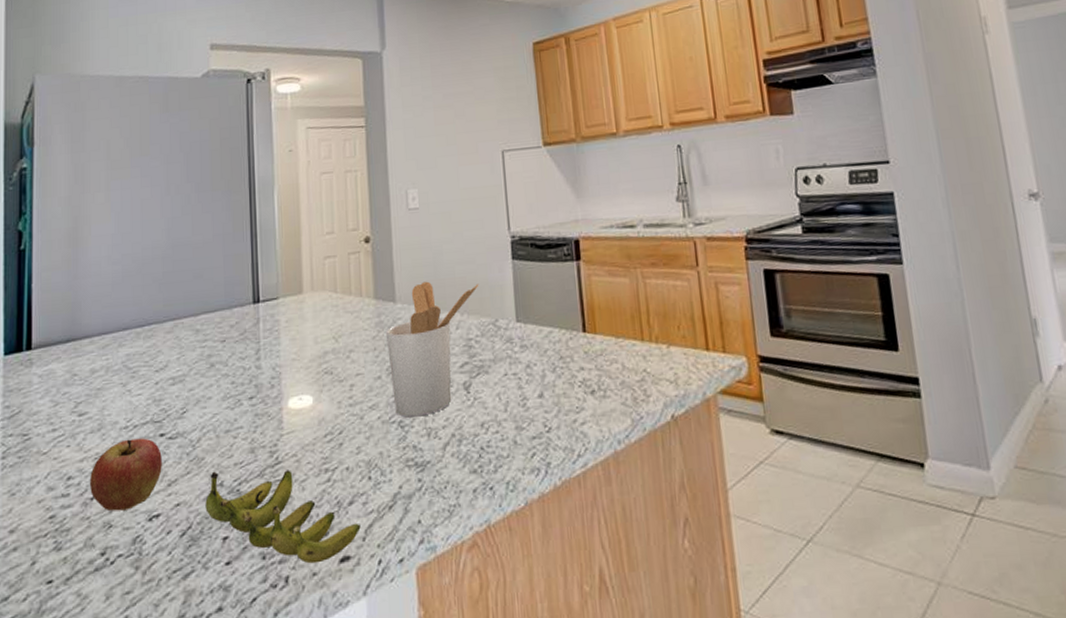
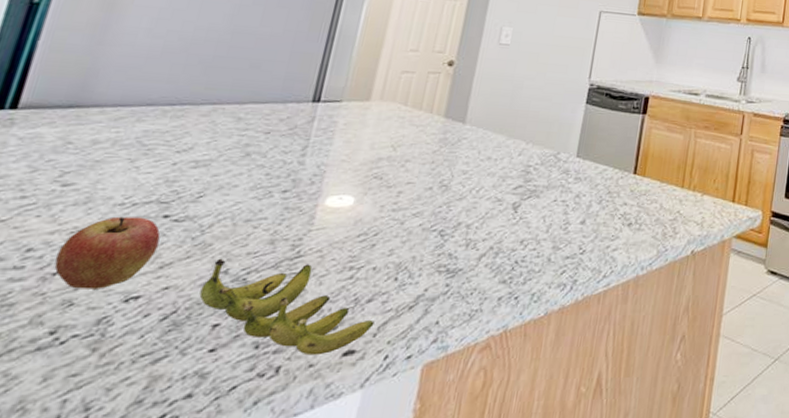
utensil holder: present [386,281,479,418] -> none [439,109,550,228]

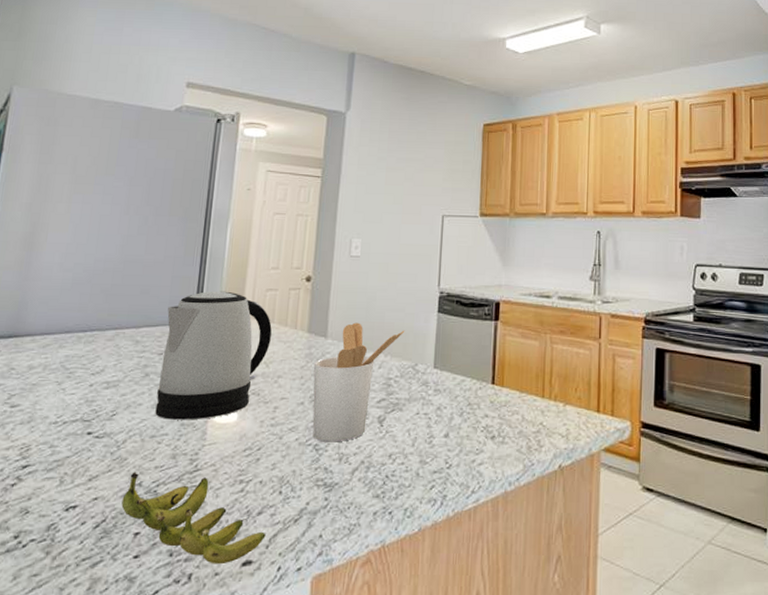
fruit: present [54,216,161,289] -> none [12,434,87,499]
kettle: none [253,70,405,204] -> present [155,291,272,420]
utensil holder: none [439,109,550,228] -> present [312,322,405,442]

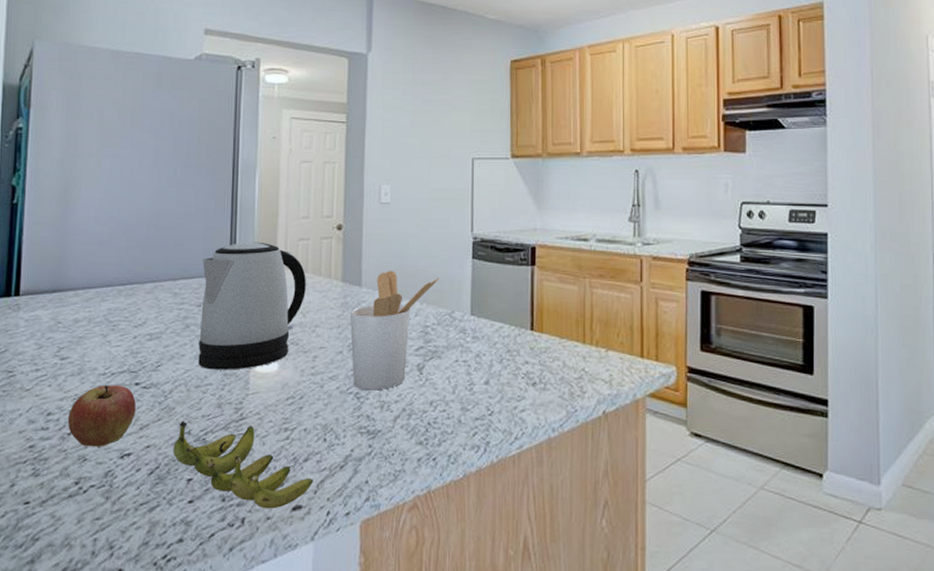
fruit: none [12,434,87,499] -> present [67,385,136,447]

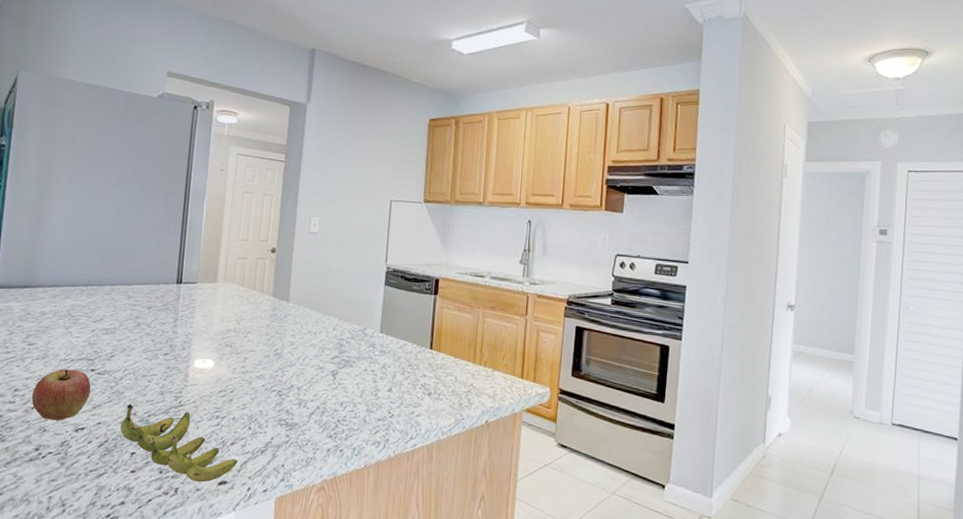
kettle: present [198,241,306,370] -> none [146,257,242,365]
utensil holder: present [350,270,440,390] -> none [276,290,356,390]

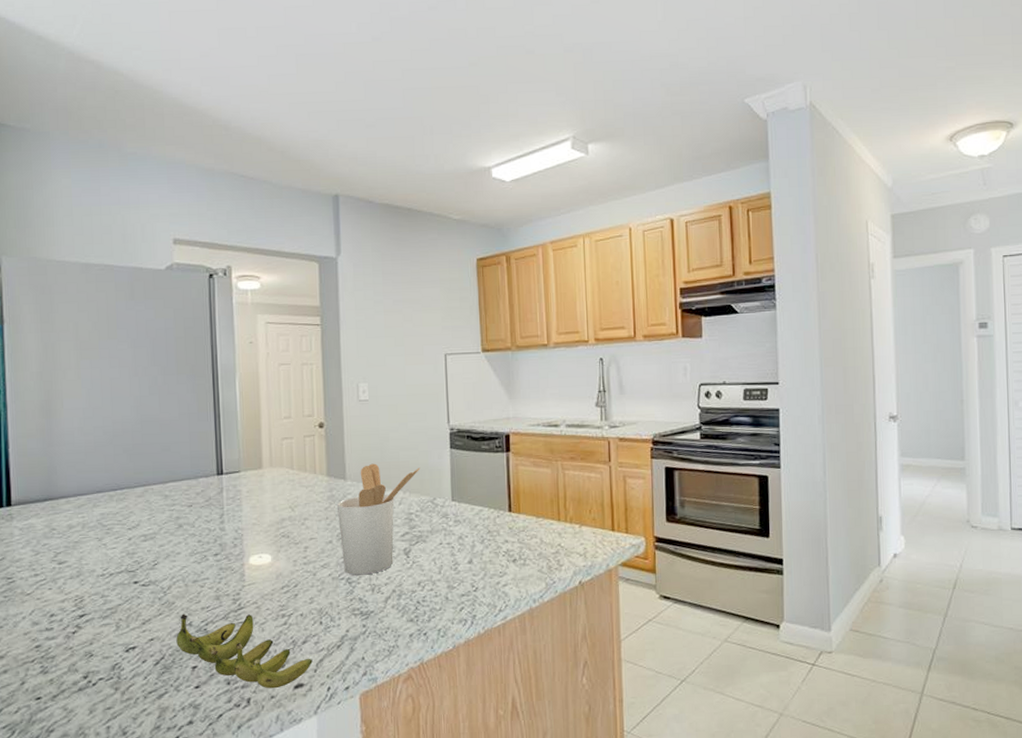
fruit: present [31,369,91,421] -> none [70,584,137,643]
utensil holder: none [276,290,356,390] -> present [337,463,420,575]

